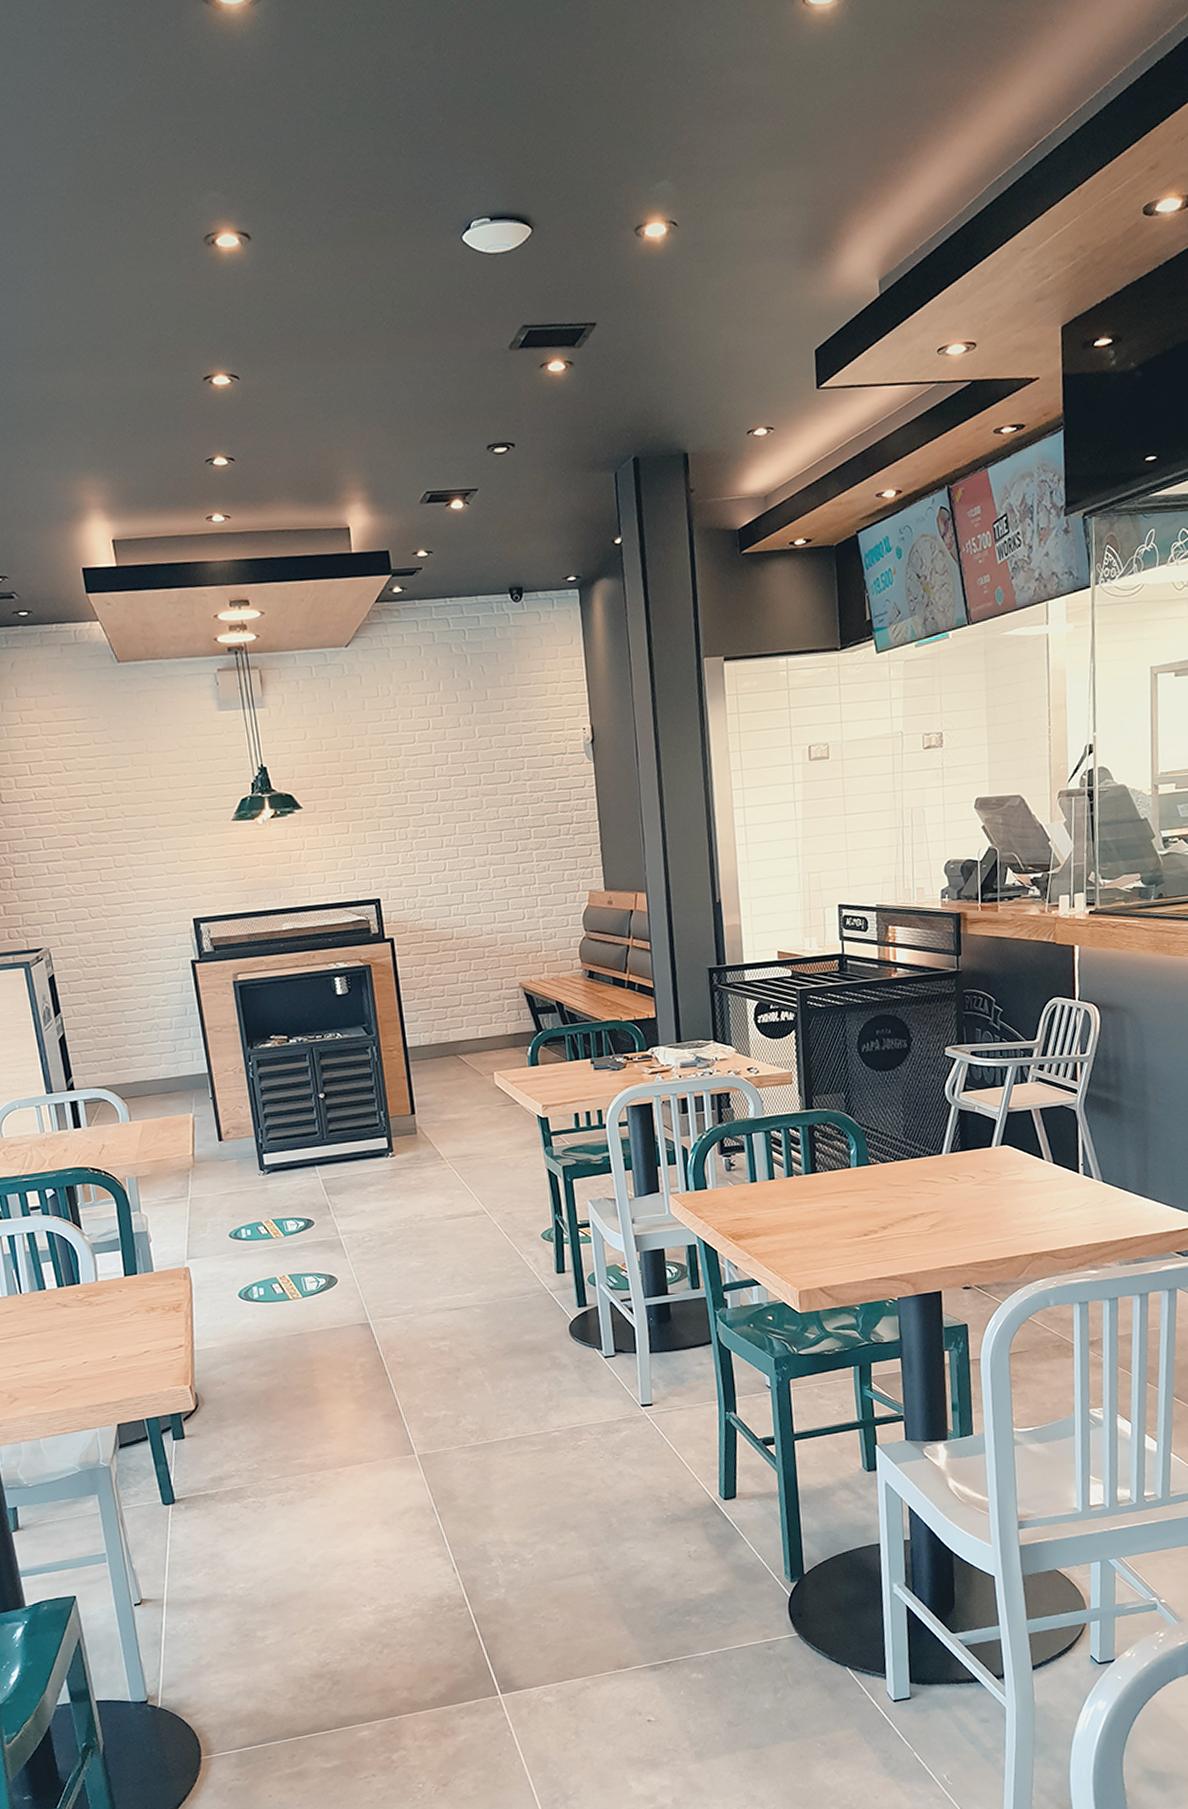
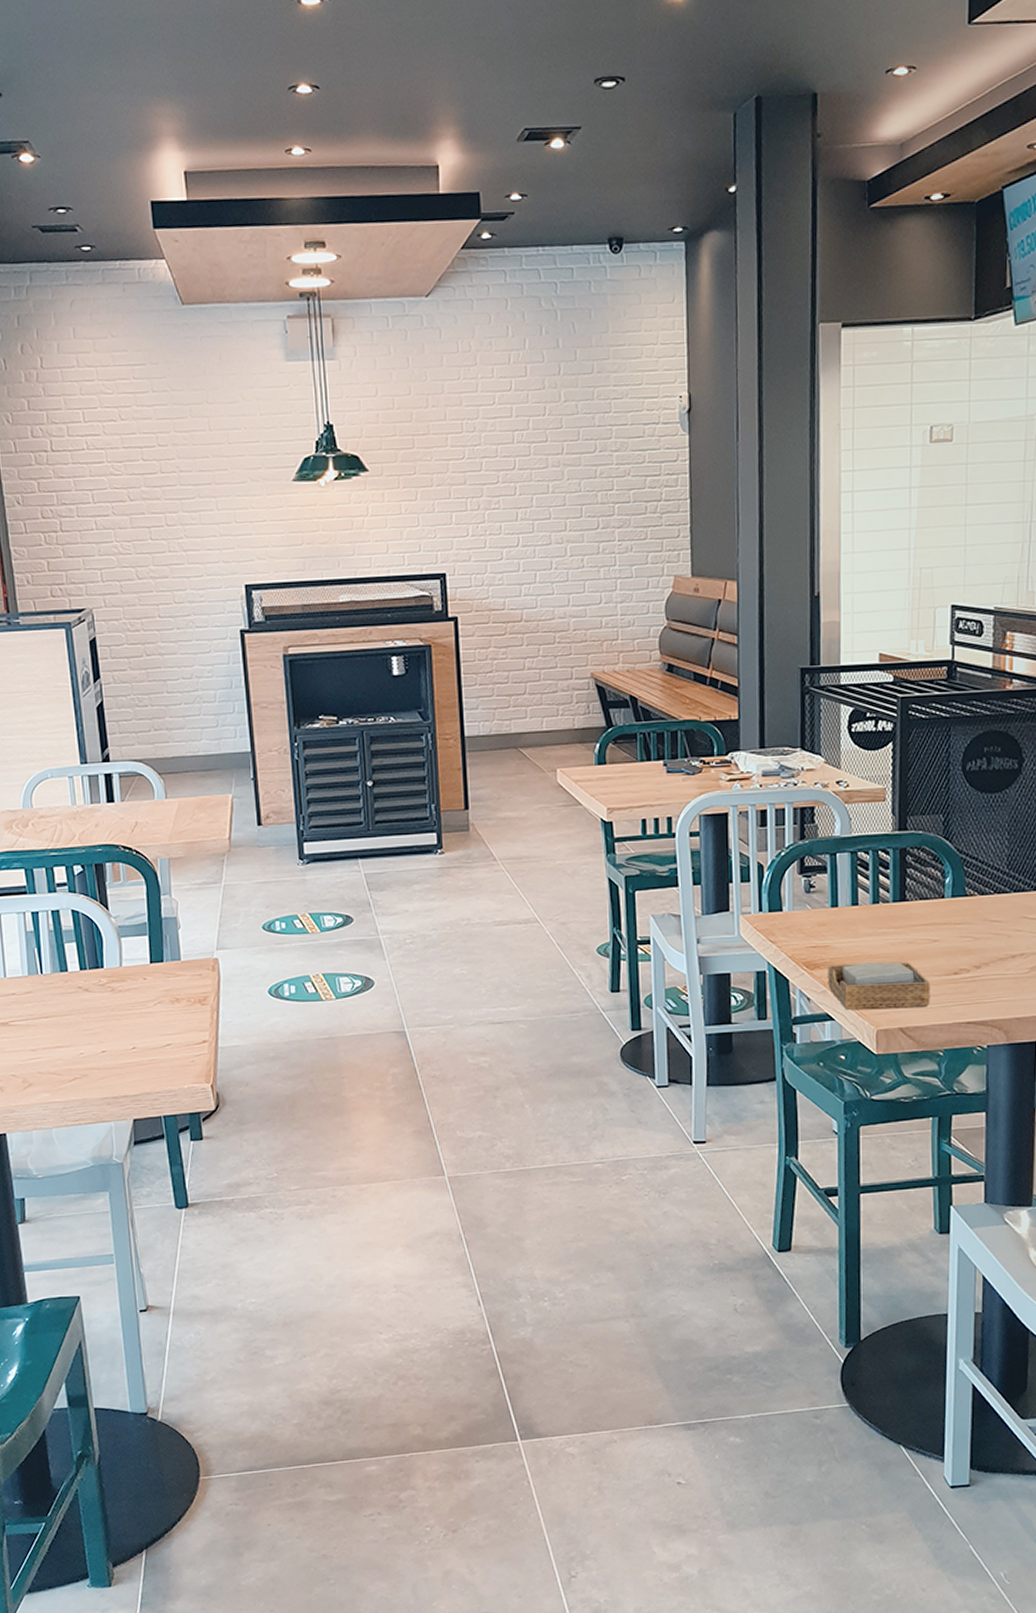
napkin holder: none [751,1227,845,1275] -> present [827,961,930,1011]

